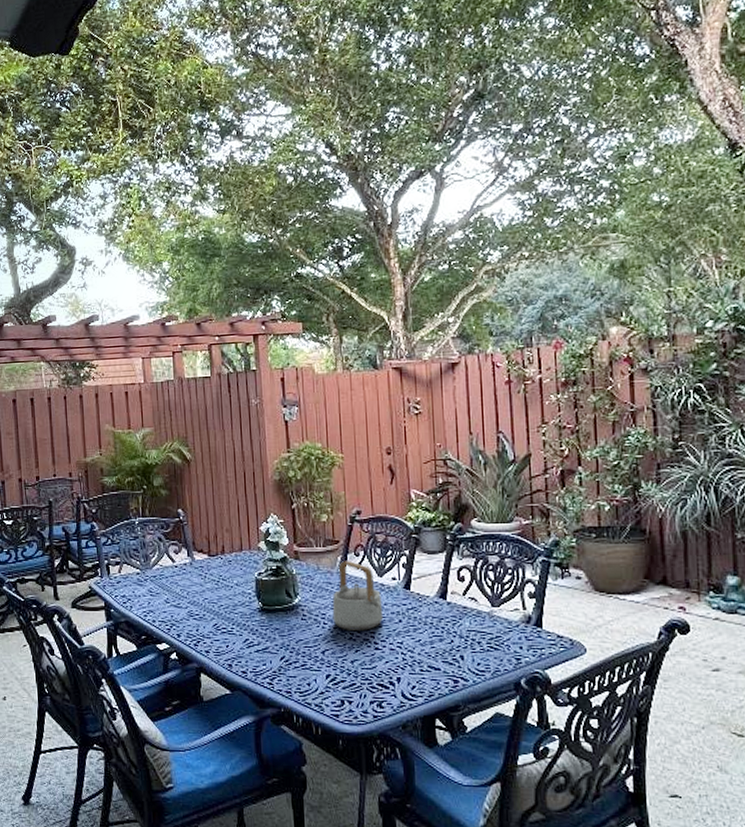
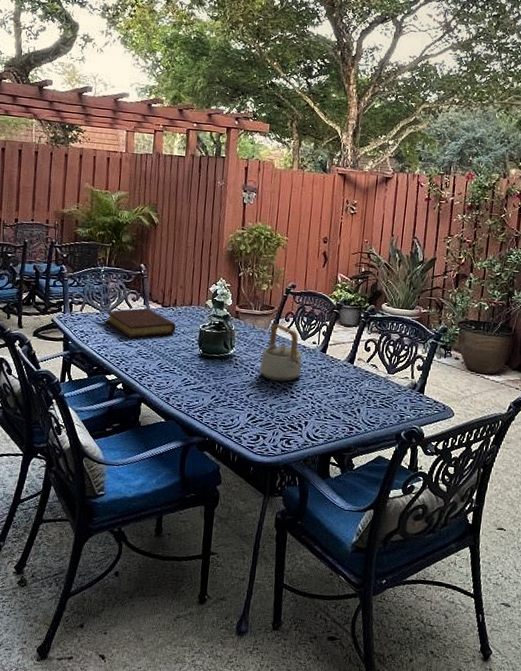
book: none [147,560,228,598] -> present [105,308,176,339]

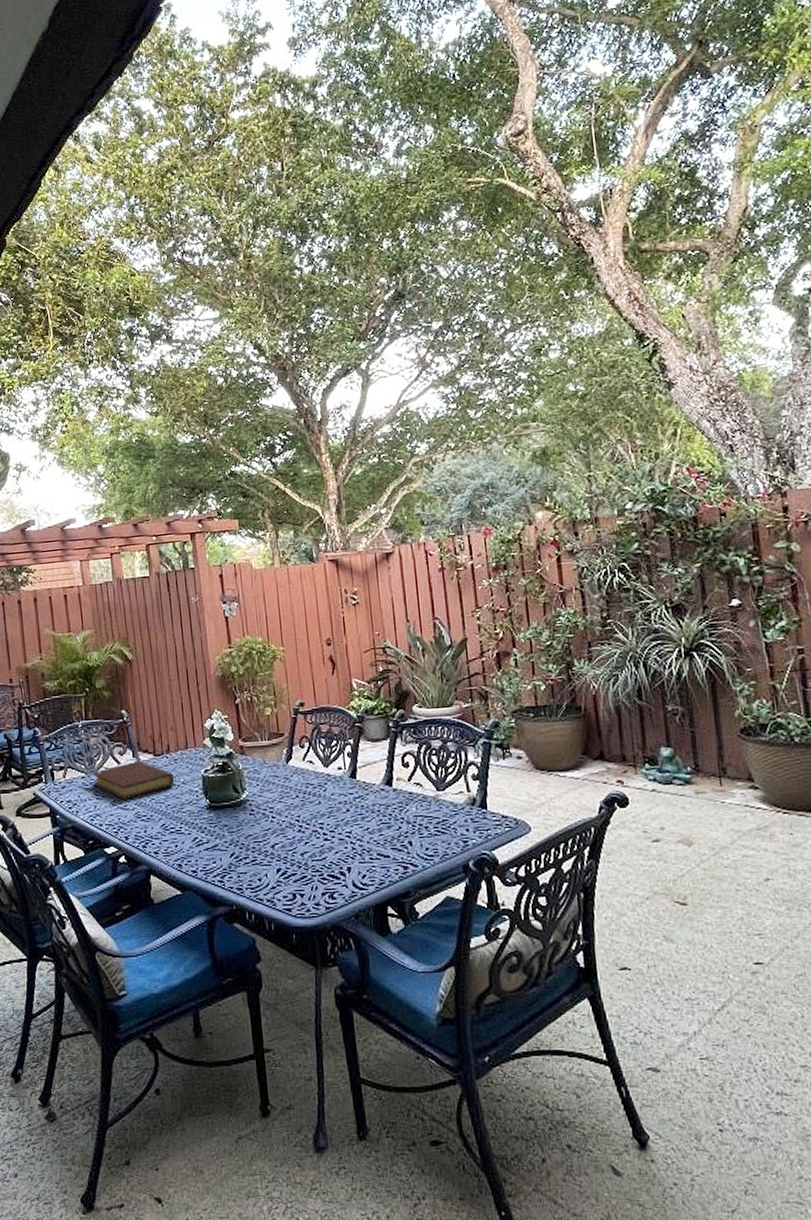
teapot: present [259,324,302,382] -> none [279,753,331,823]

